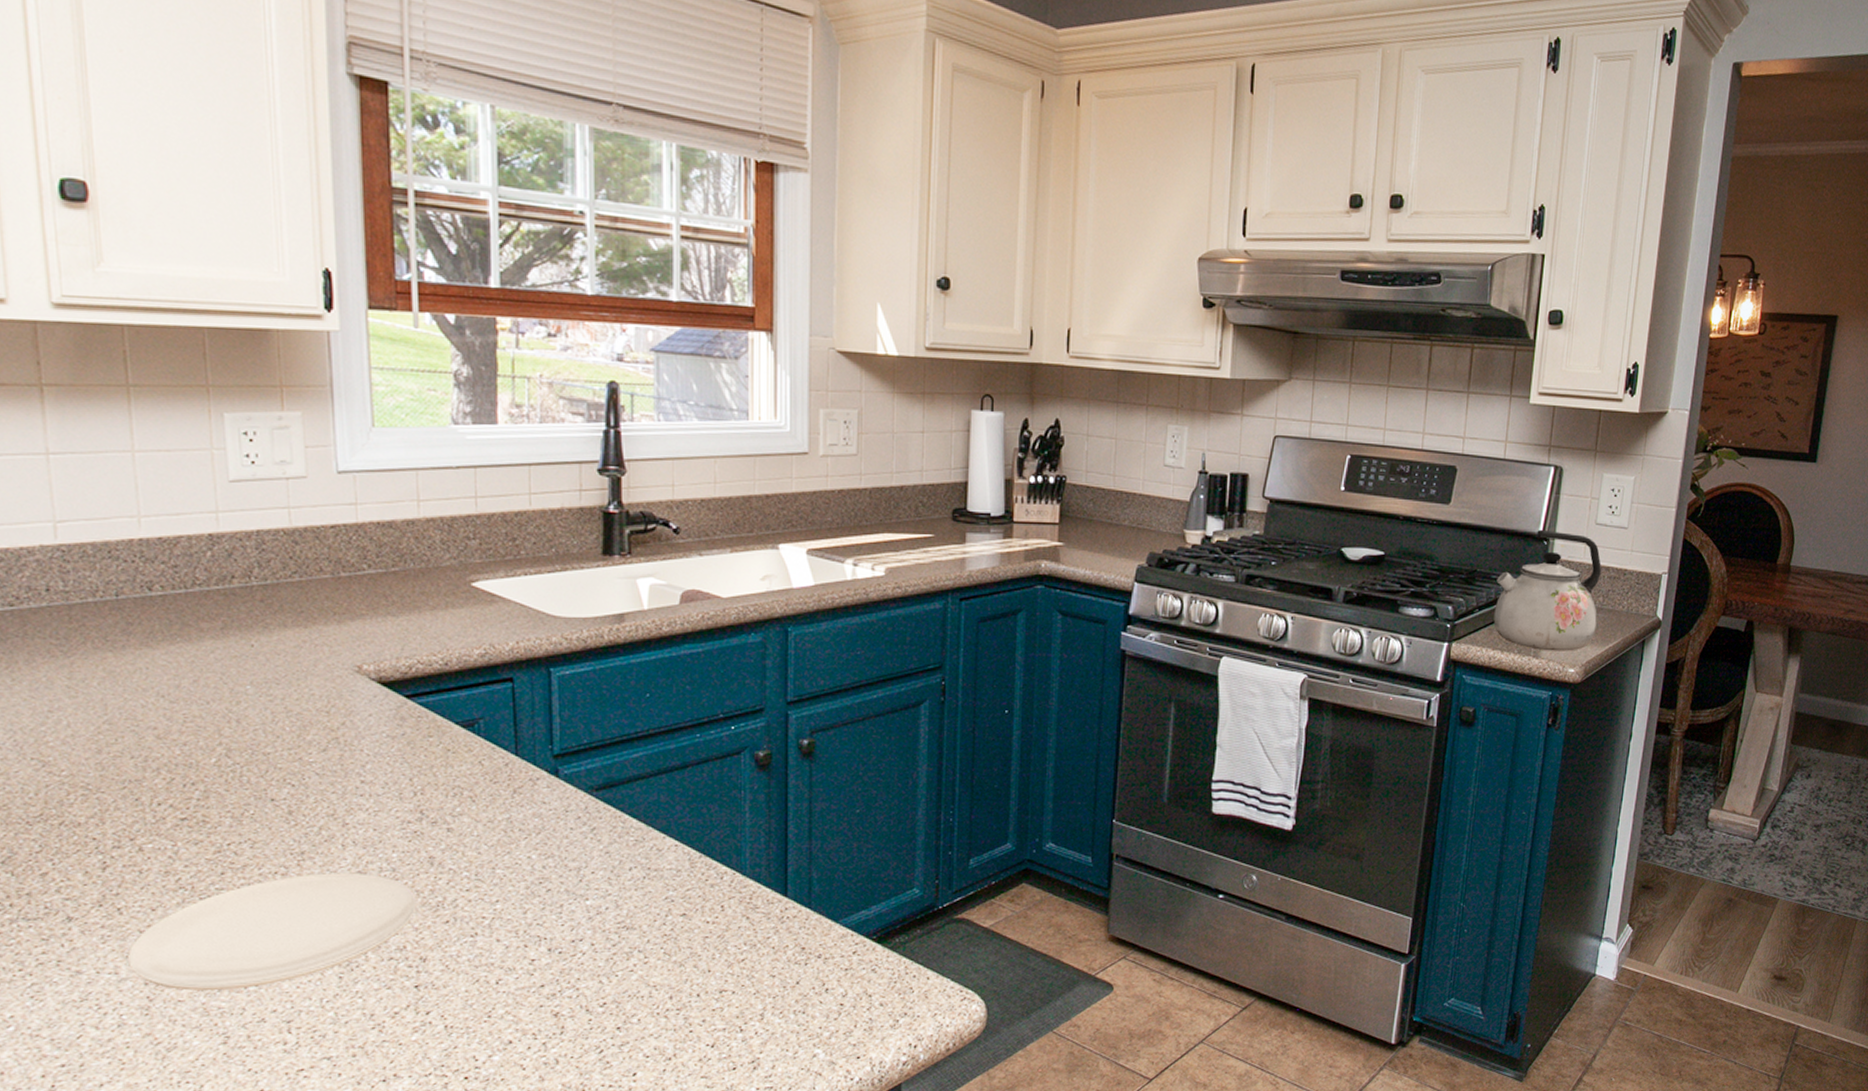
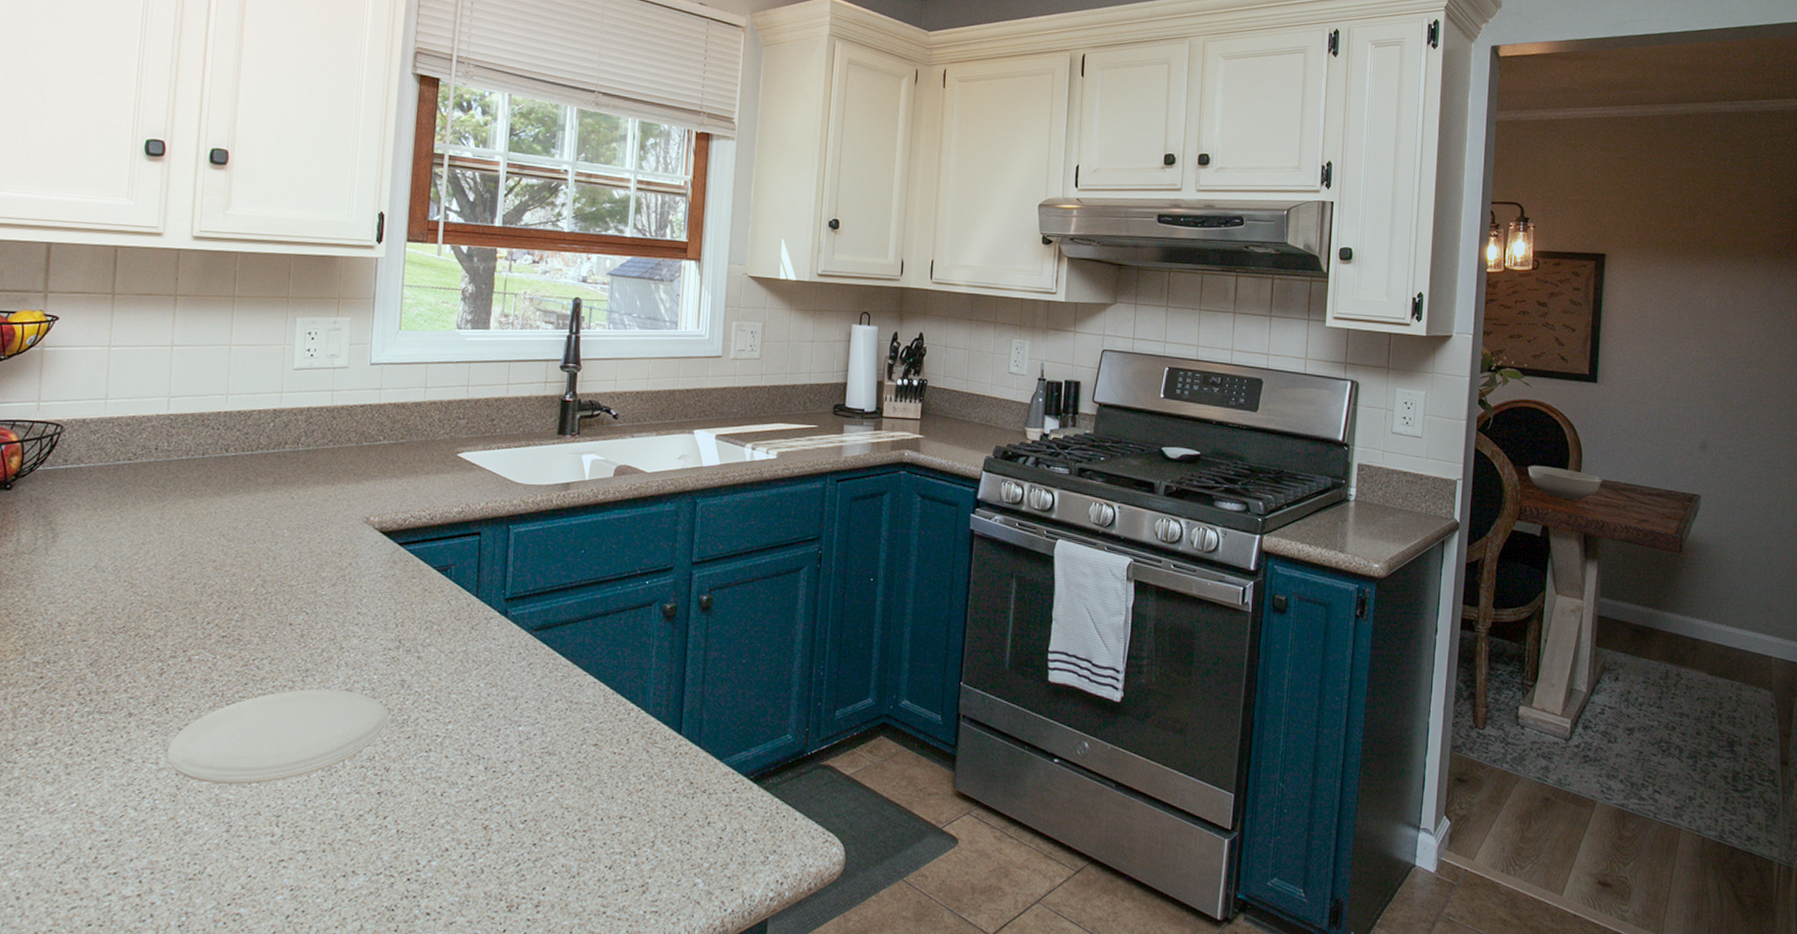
kettle: present [1493,529,1602,651] -> none [1301,436,1400,548]
bowl: none [1737,555,1813,592] -> present [1528,465,1603,501]

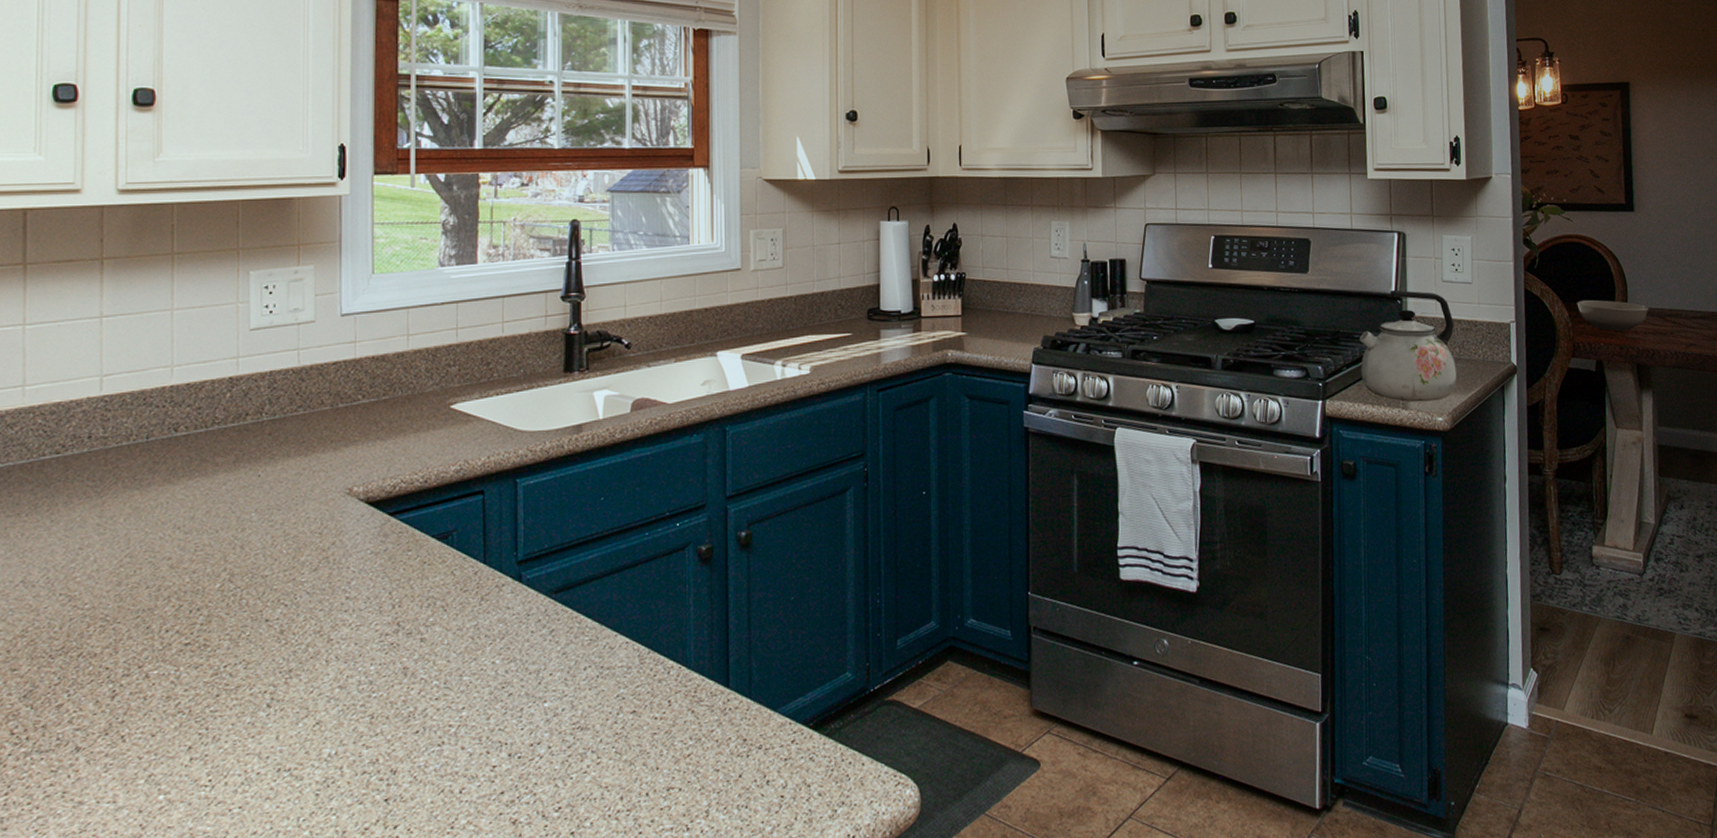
plate: present [166,688,388,785] -> none [125,687,390,816]
kettle: none [1301,436,1400,548] -> present [1359,289,1458,402]

